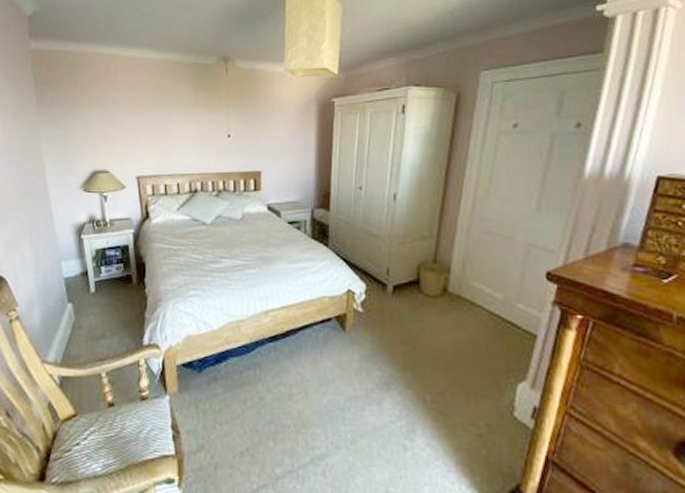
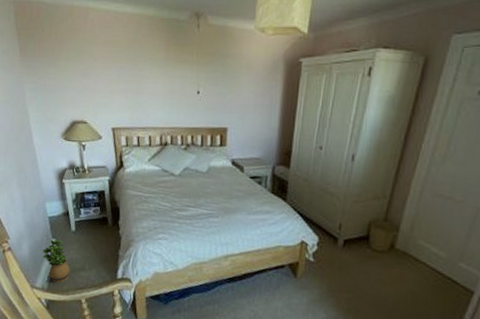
potted plant: none [56,303,89,355] -> present [42,239,70,283]

